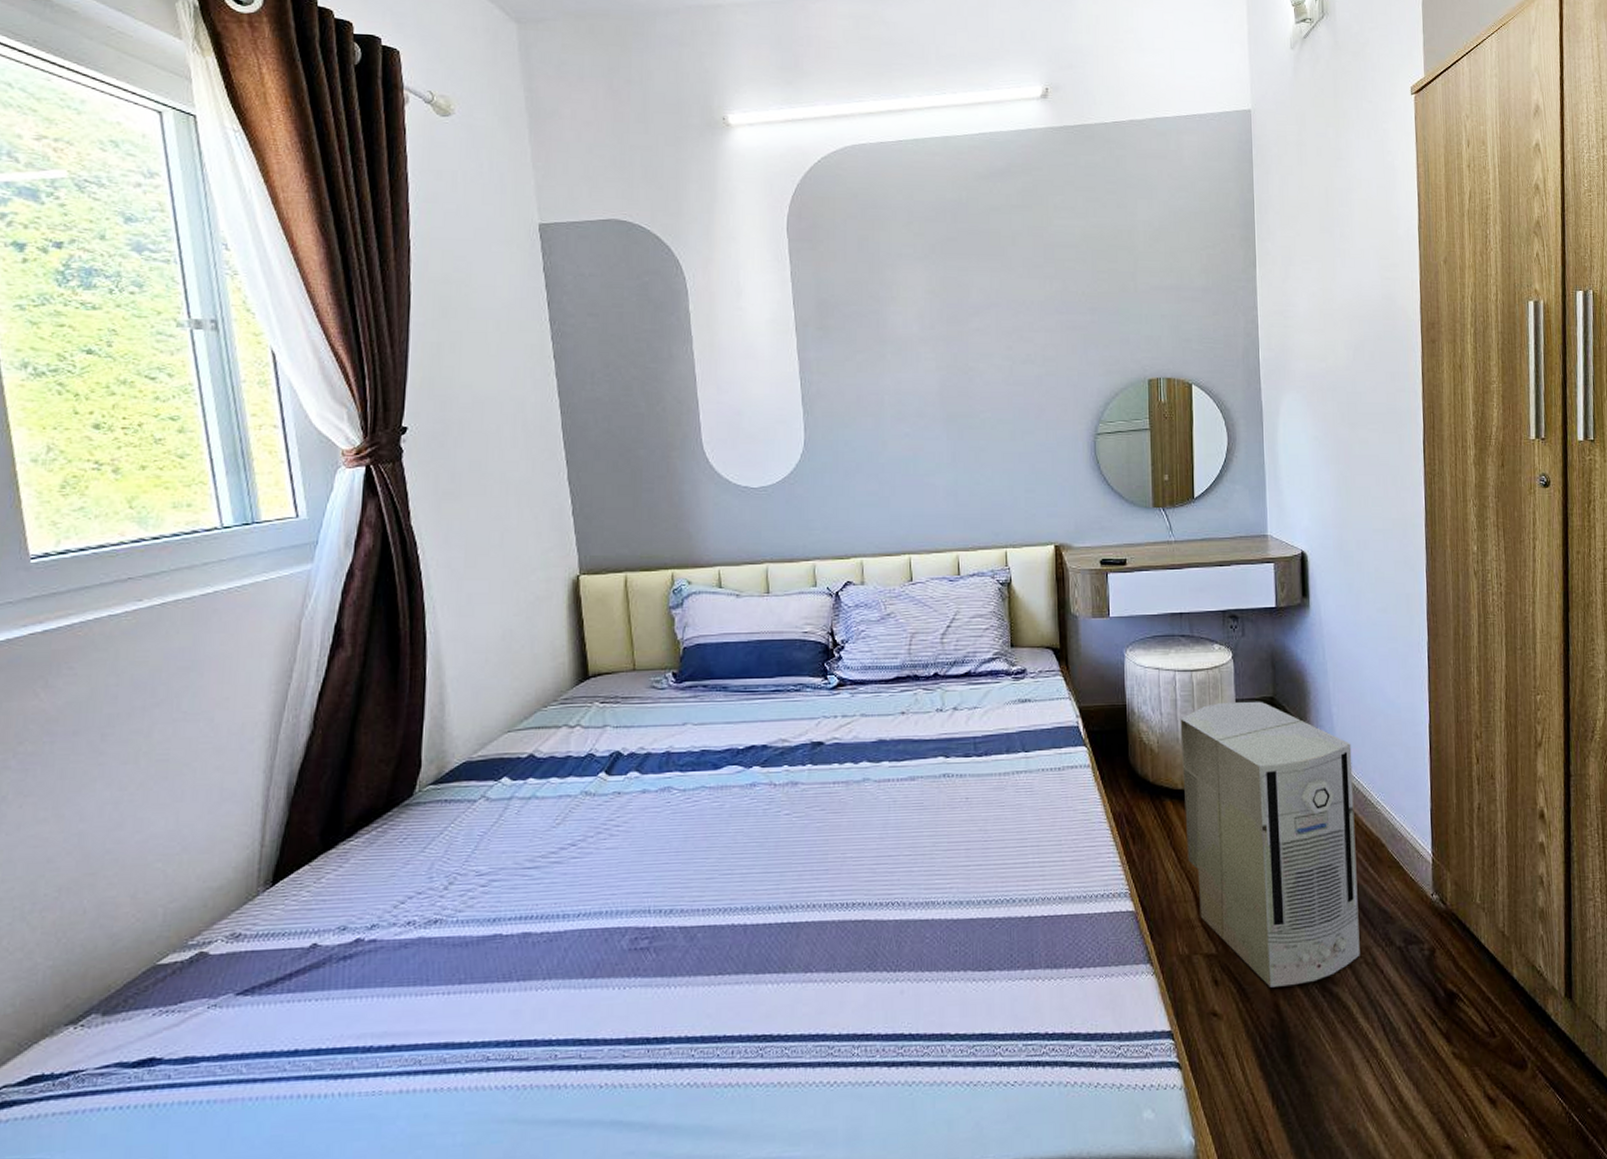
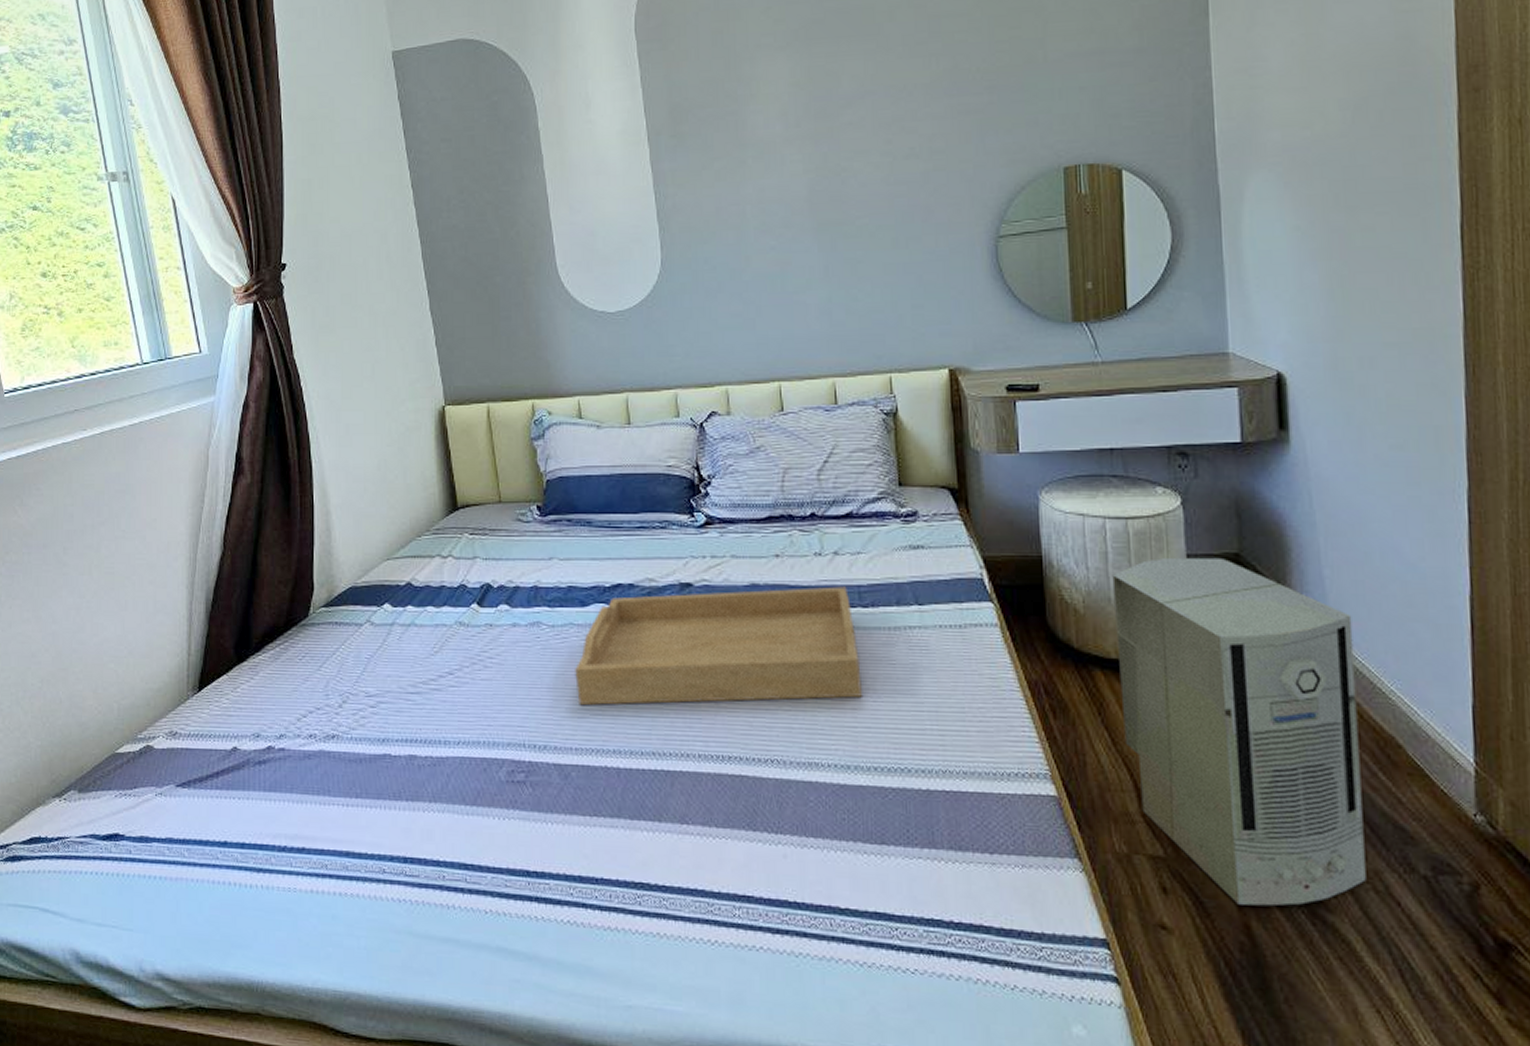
serving tray: none [705,738,975,865] -> present [575,586,862,705]

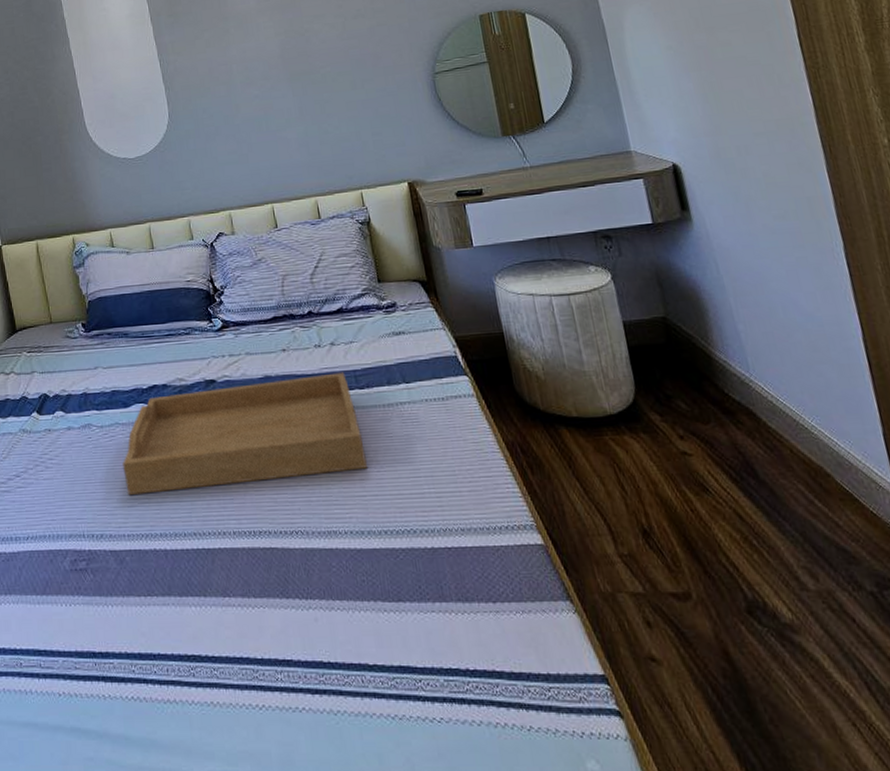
air purifier: present [1112,557,1366,906] -> none [563,321,822,632]

